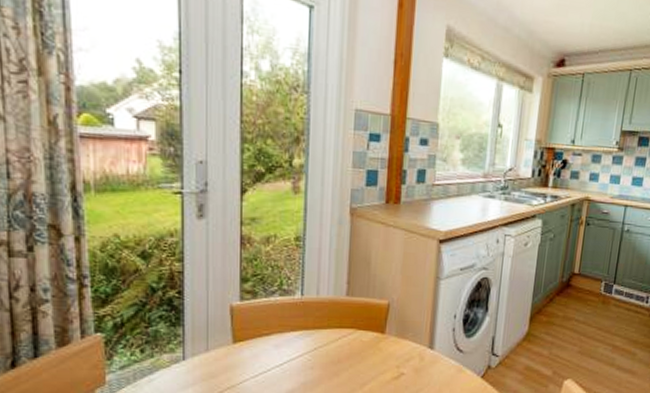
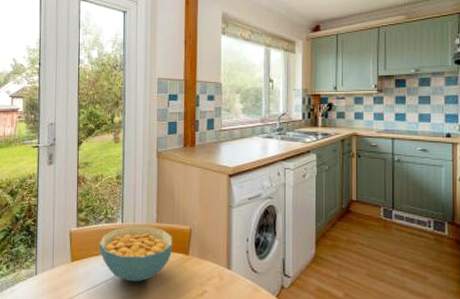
cereal bowl: none [270,299,367,366] -> present [99,225,173,282]

